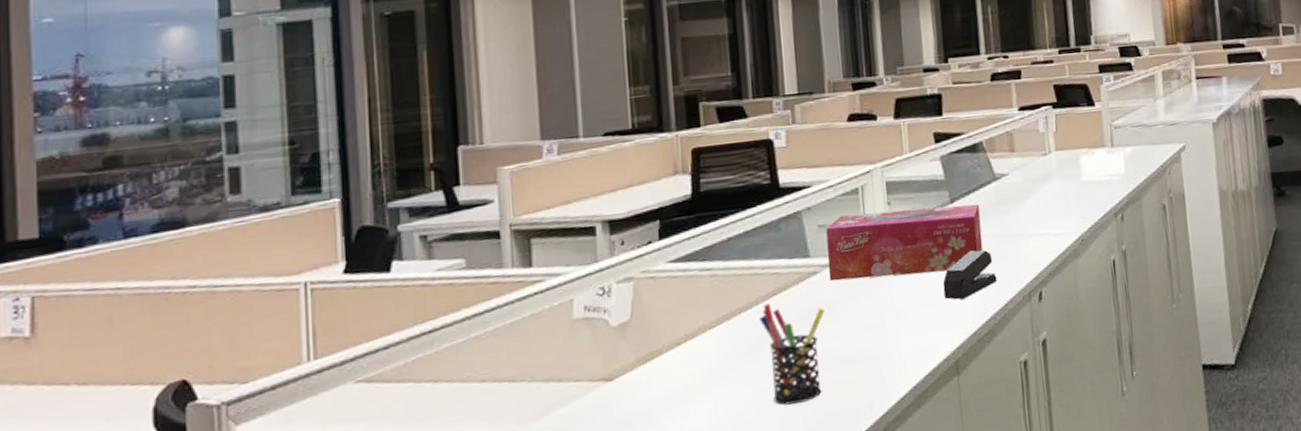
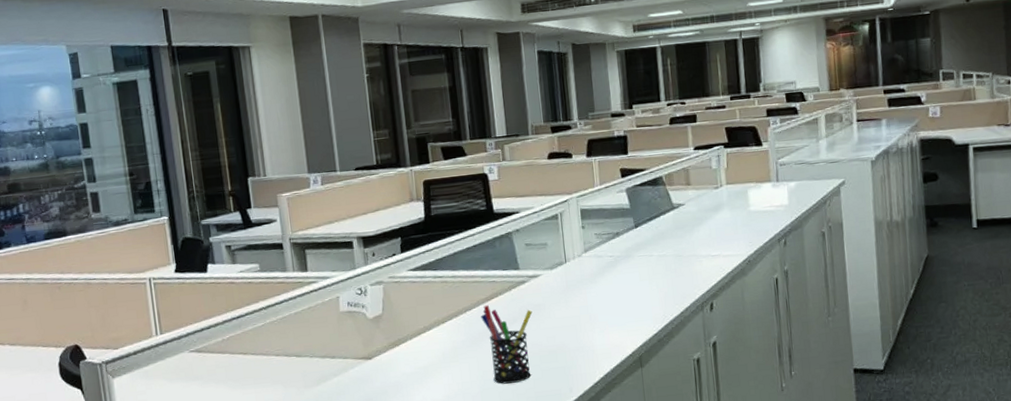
tissue box: present [826,204,983,282] -> none [532,229,663,289]
stapler: present [943,250,997,300] -> none [628,267,675,307]

